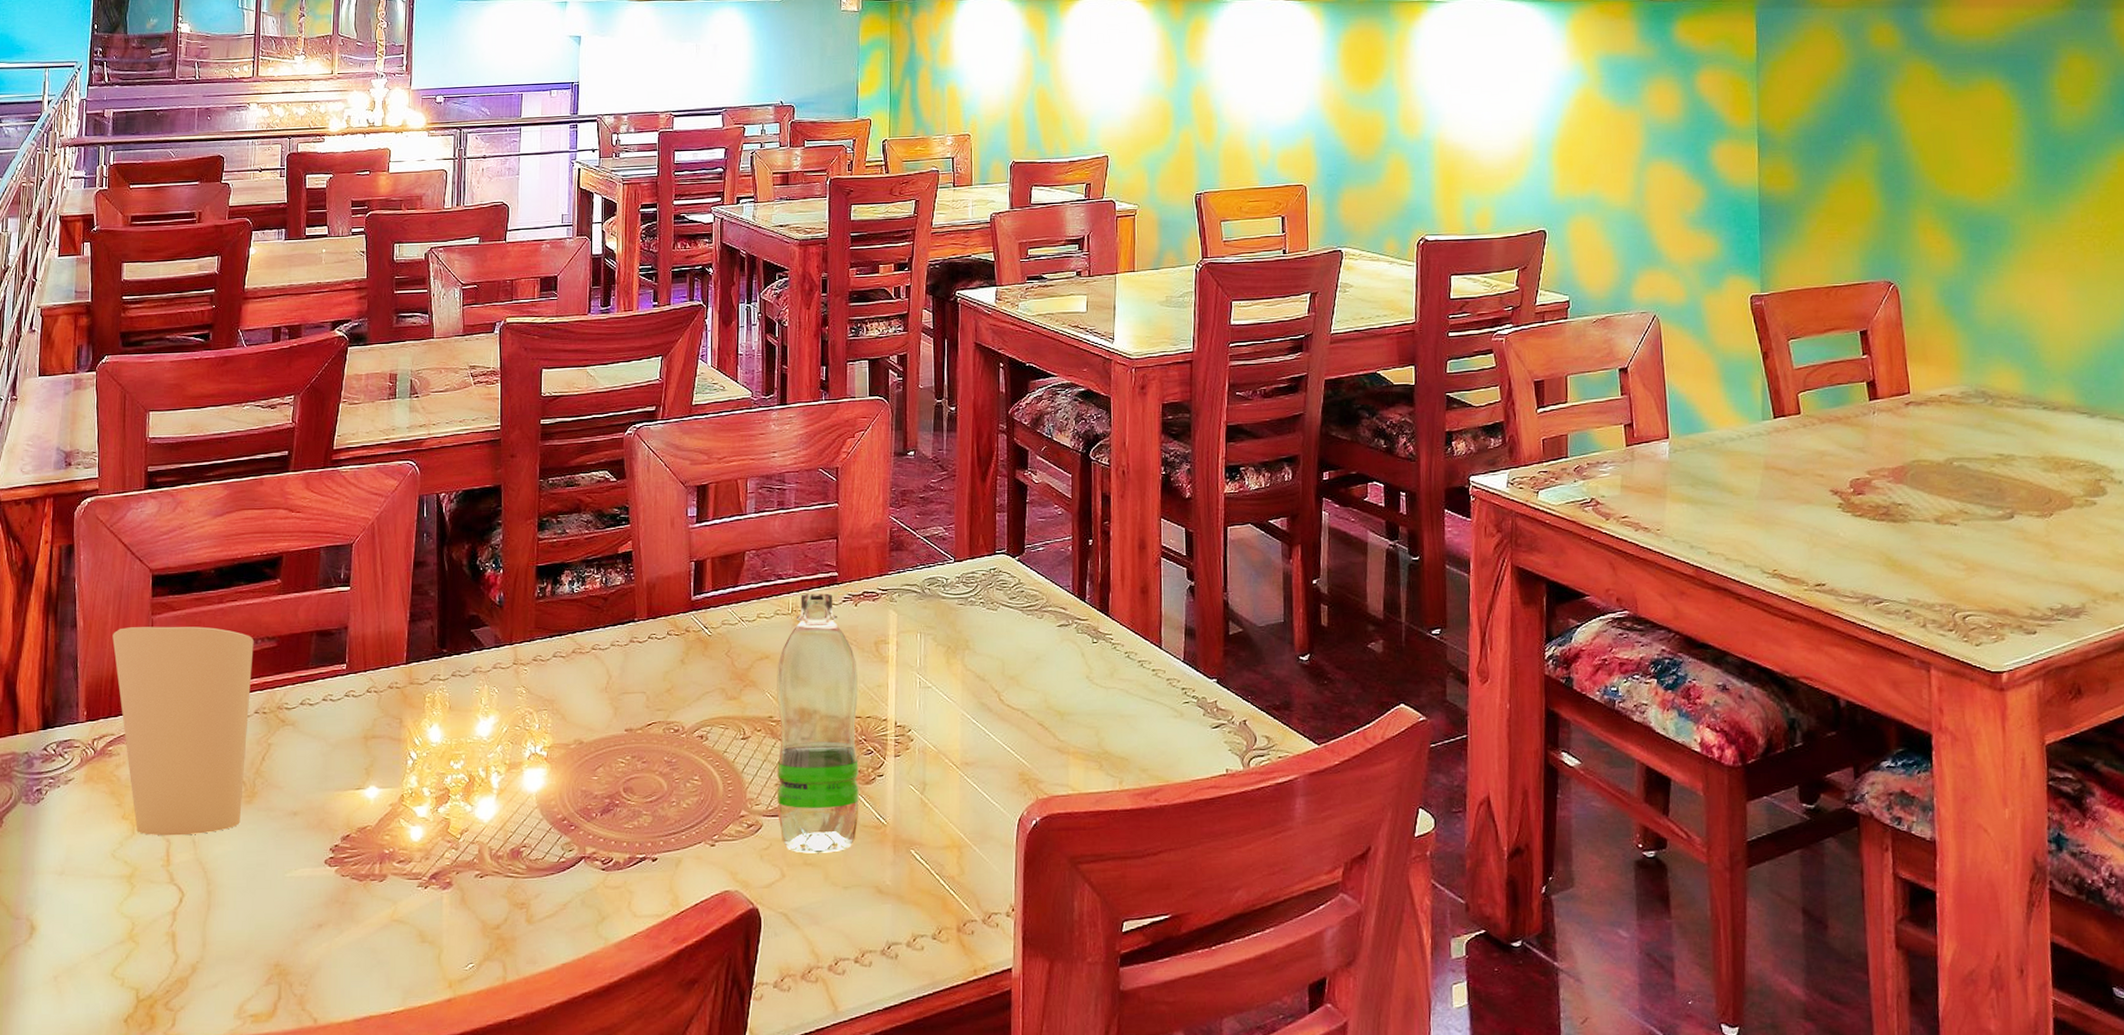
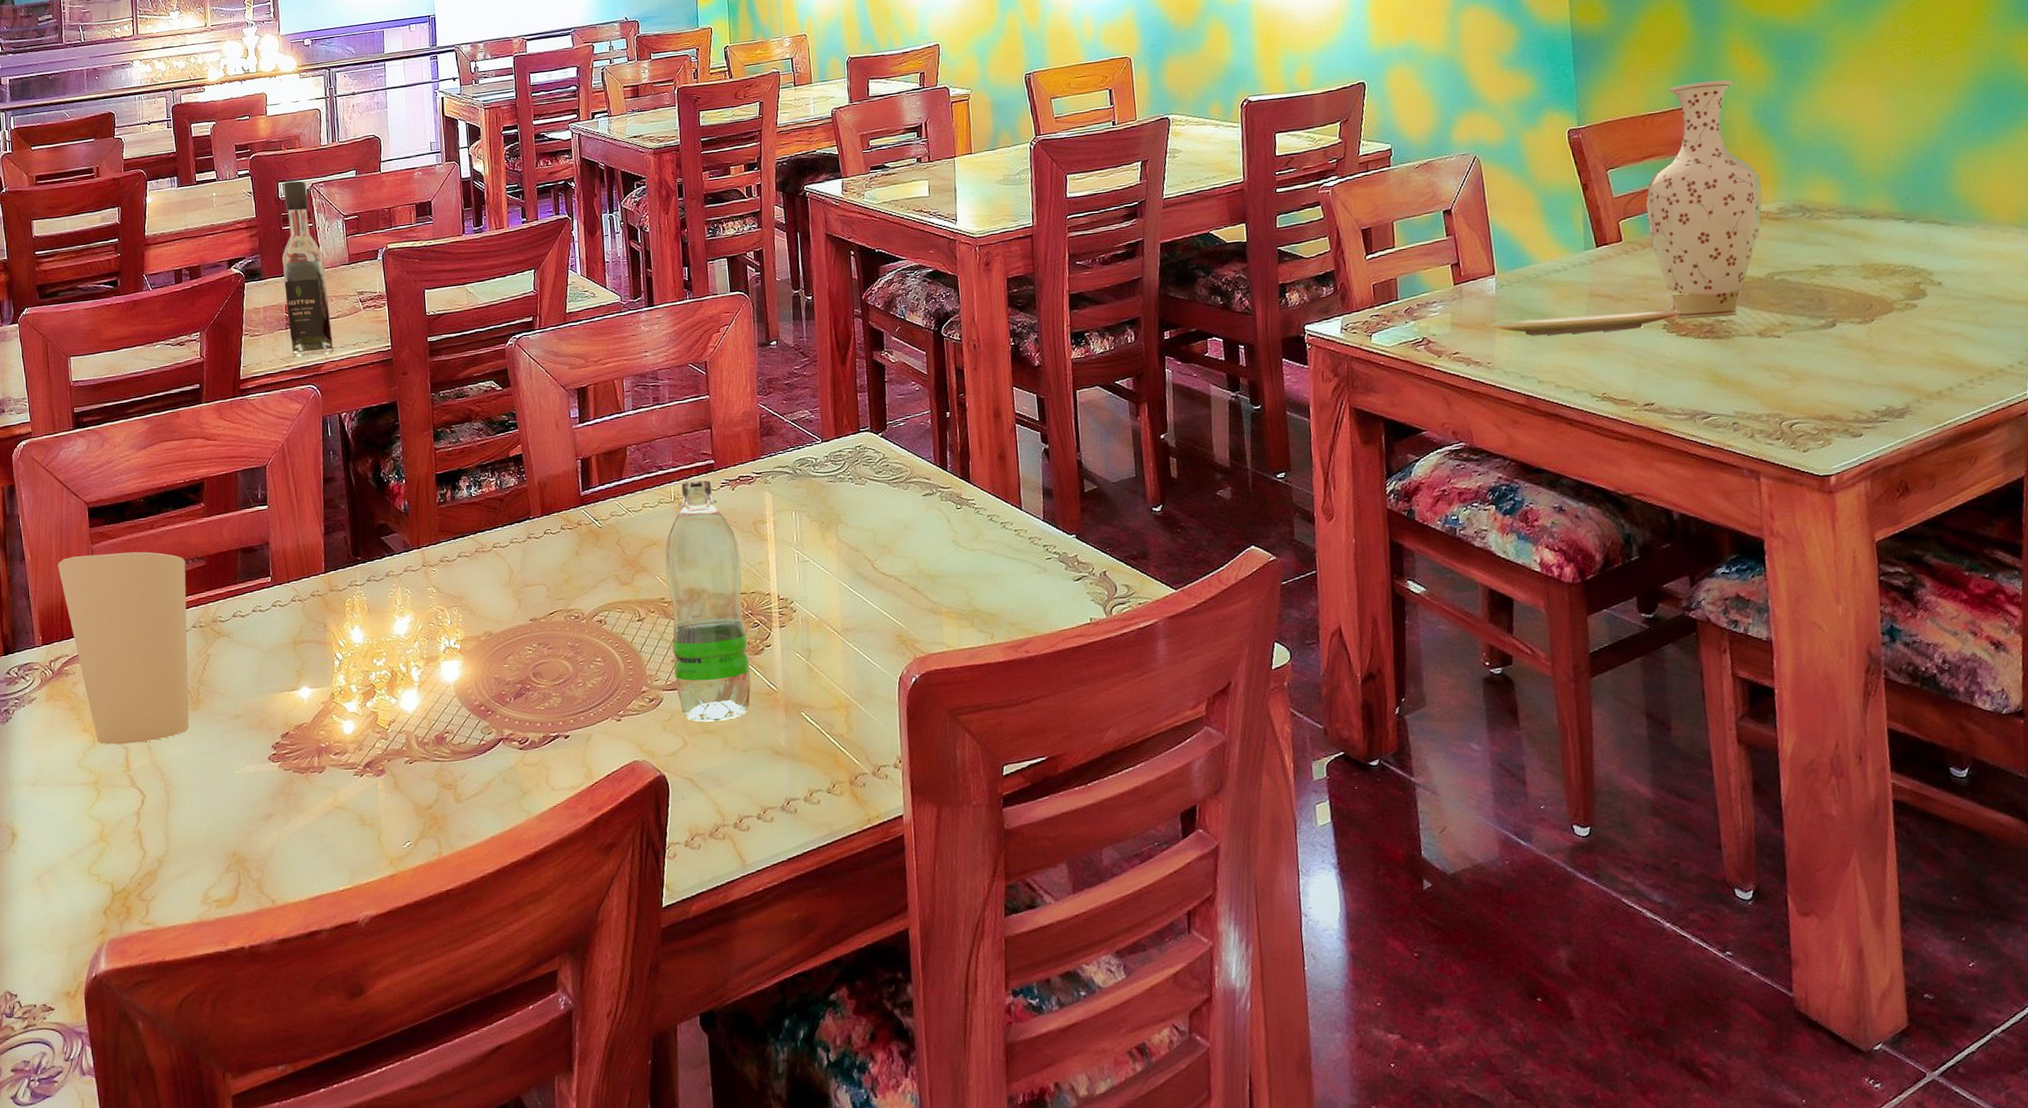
bottle: none [390,243,438,431] -> present [281,180,334,357]
plate: none [1659,487,1858,507] -> present [1488,310,1682,336]
vase: none [1827,257,1945,500] -> present [1646,79,1763,320]

